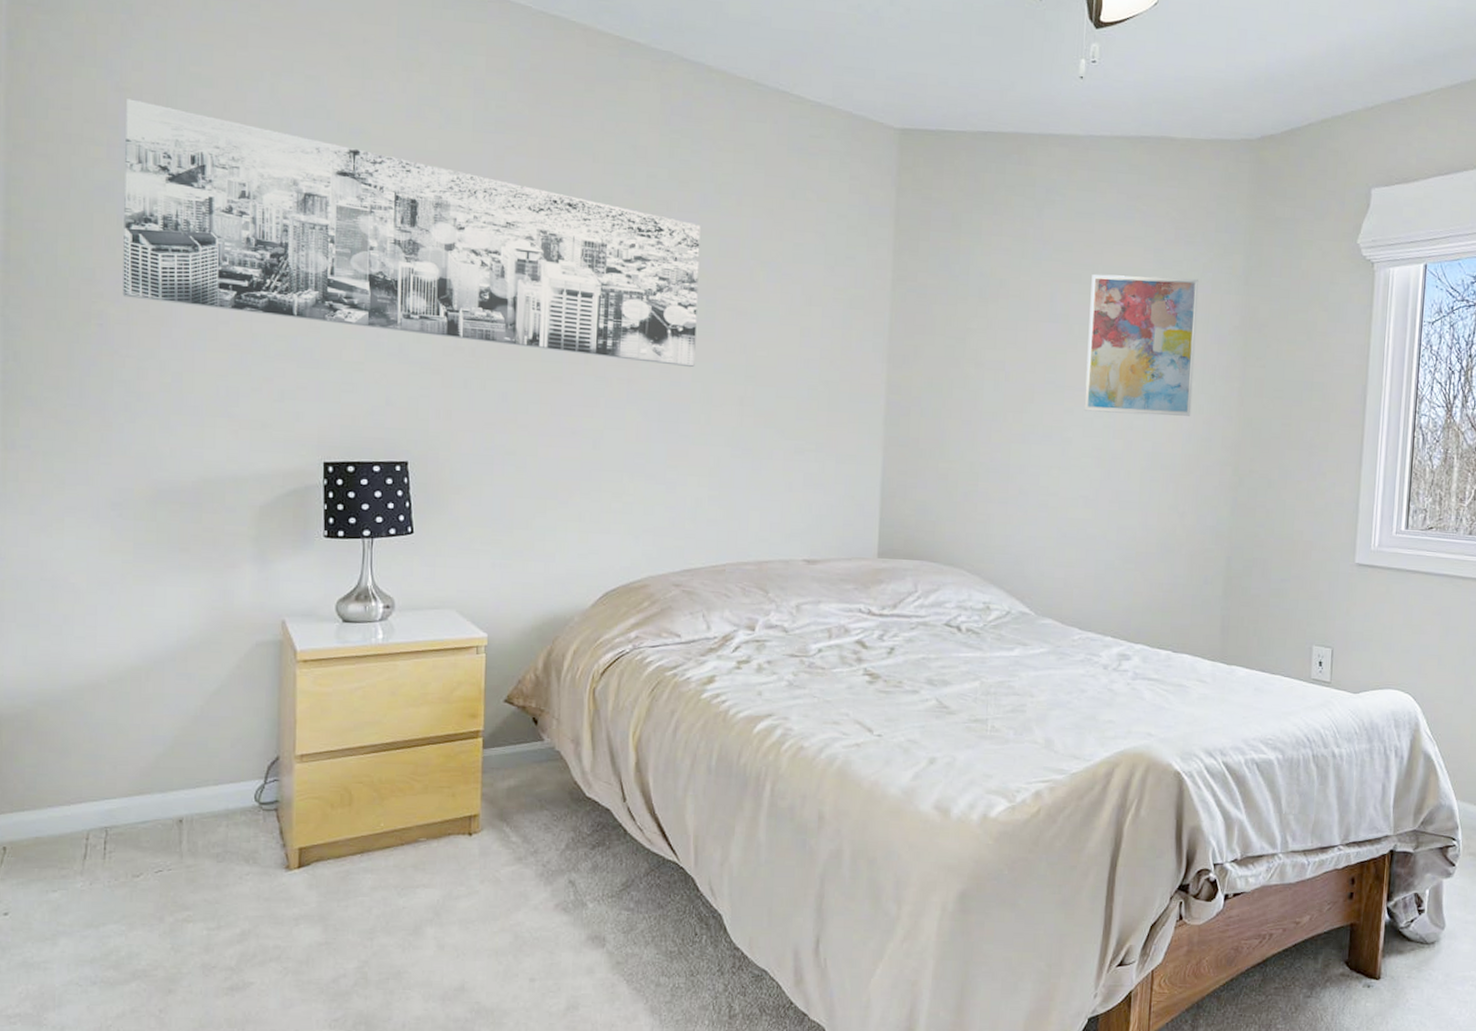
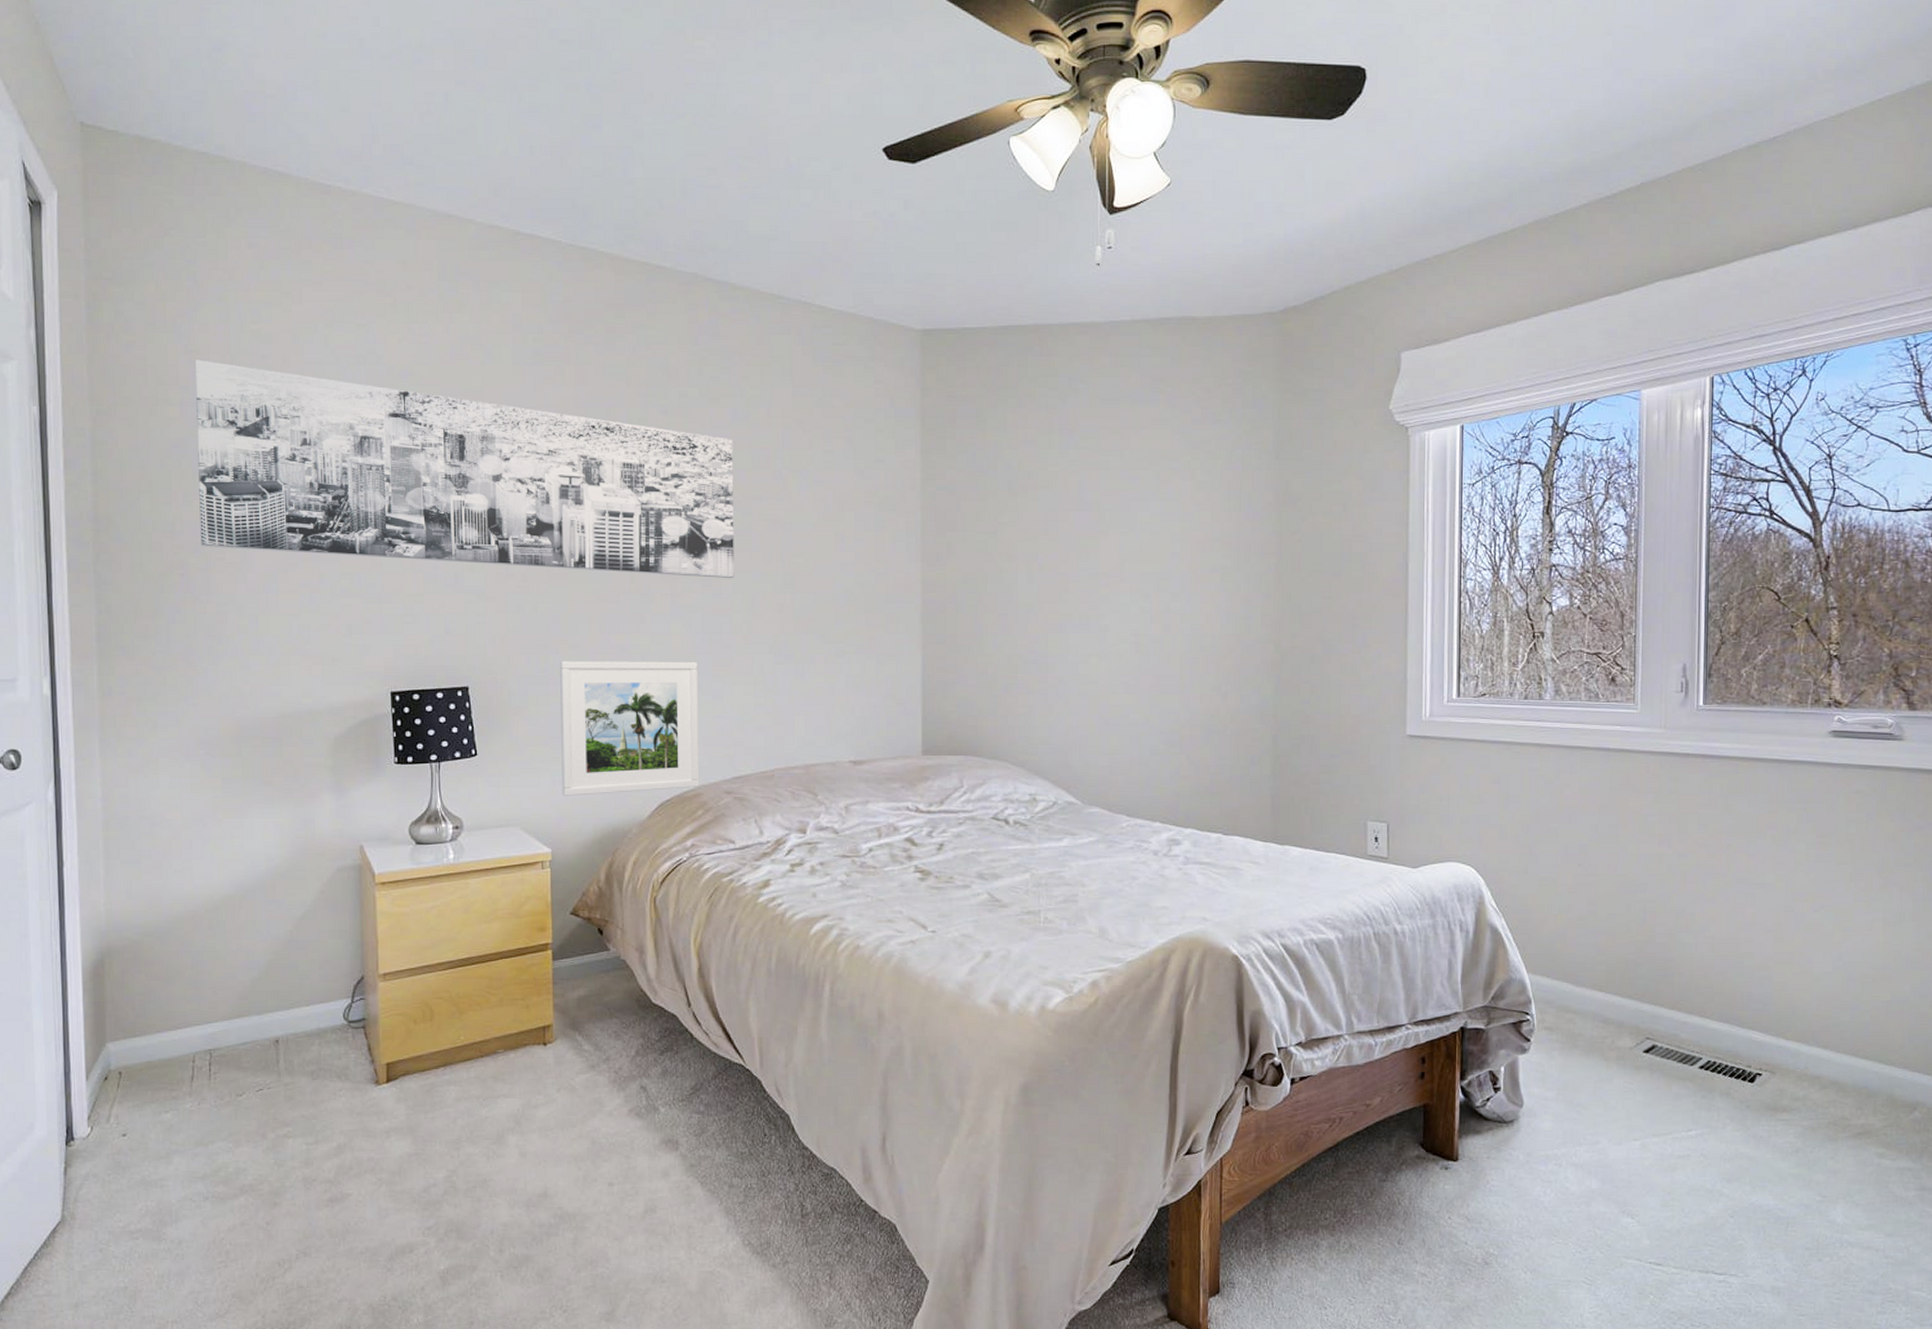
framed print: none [502,441,652,581] -> present [560,661,700,796]
wall art: present [1084,274,1199,416] -> none [1119,456,1229,597]

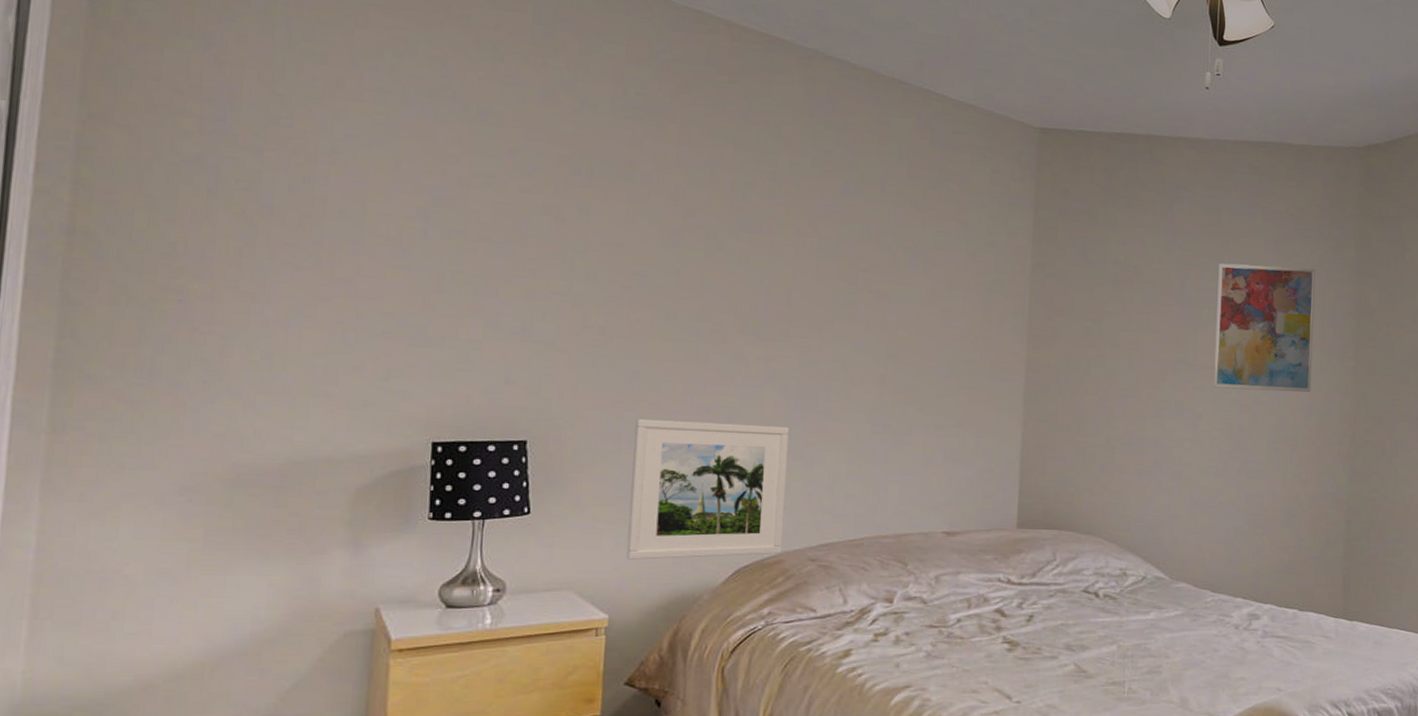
wall art: present [195,360,734,579] -> none [208,72,844,347]
wall art: none [1119,456,1229,597] -> present [1213,263,1316,392]

